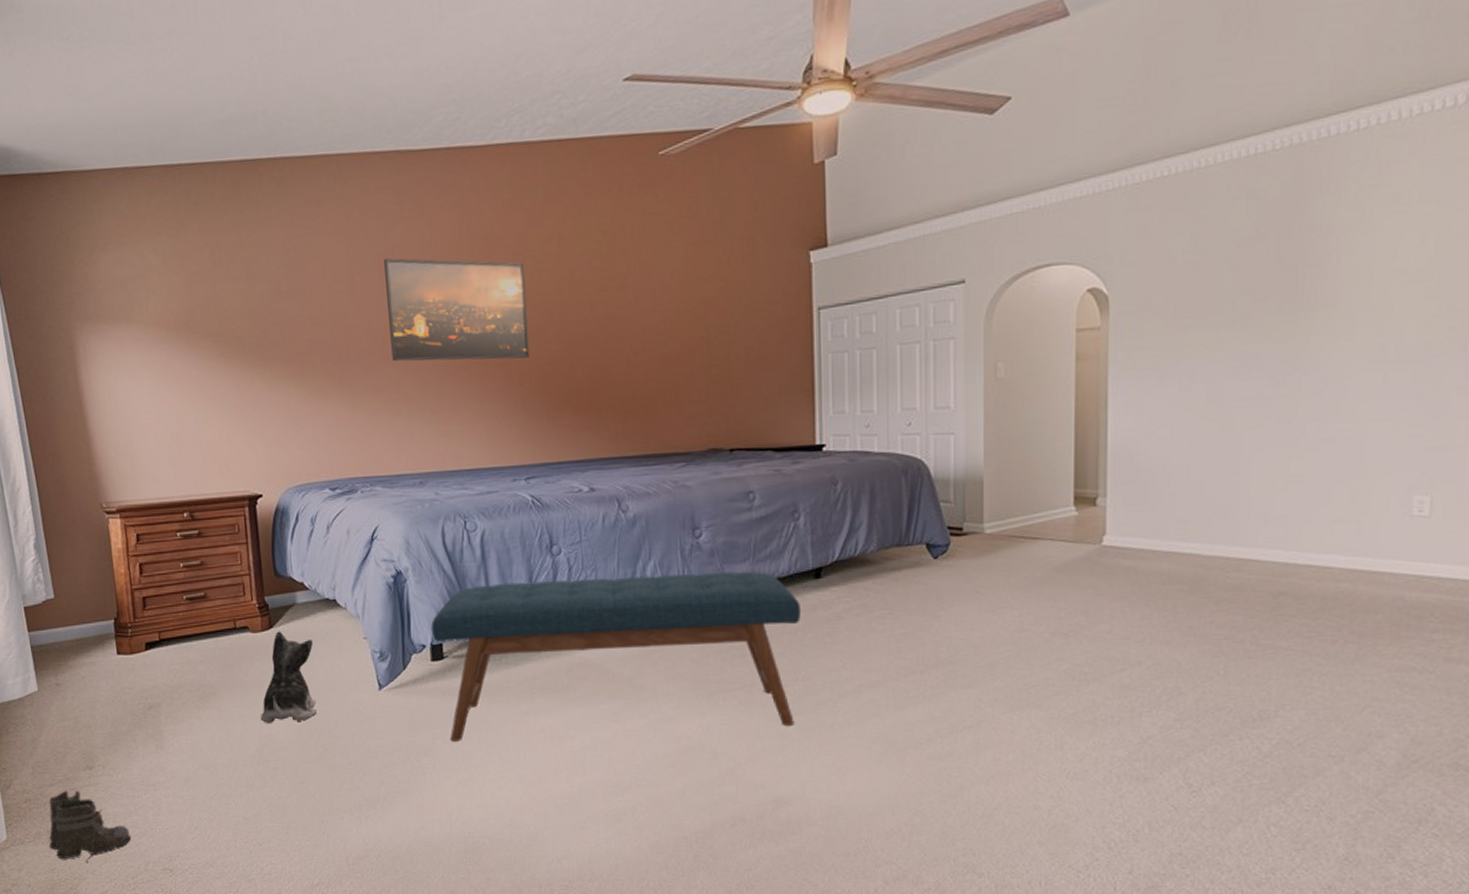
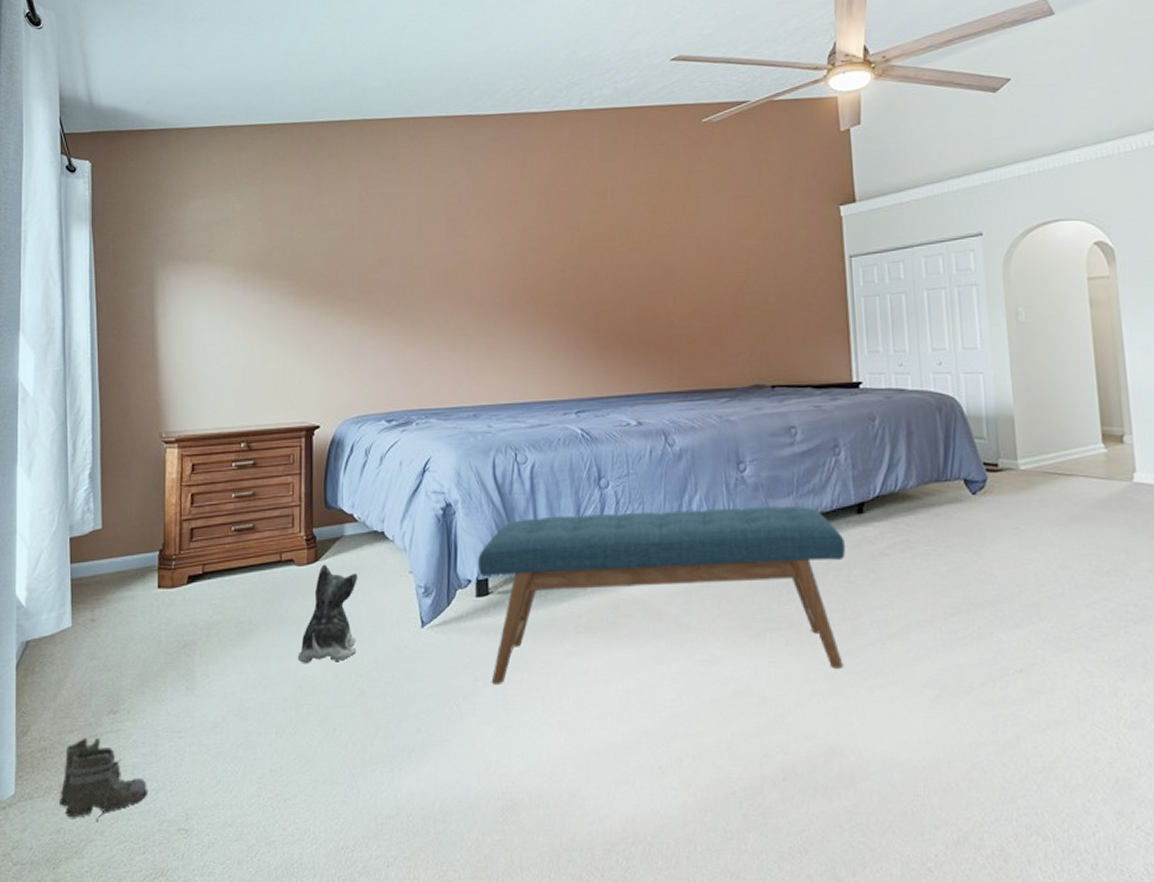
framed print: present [384,258,531,362] -> none [451,207,583,301]

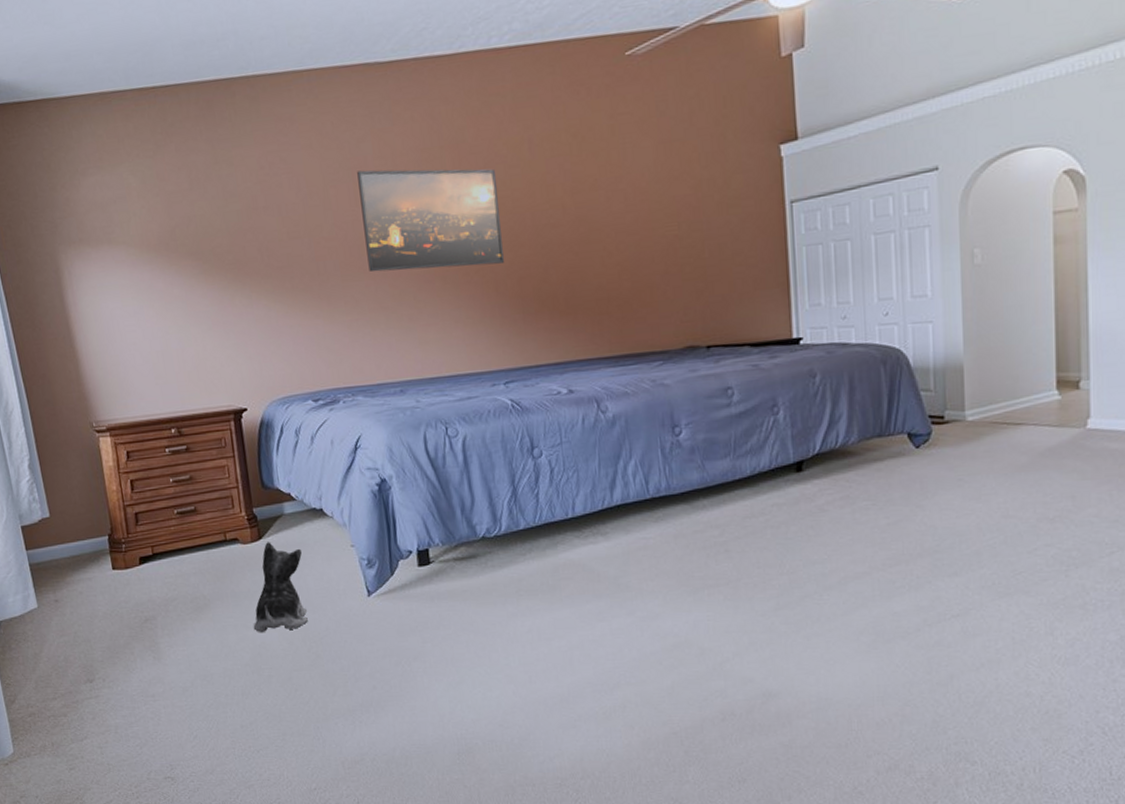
boots: present [59,737,148,822] -> none [53,703,133,774]
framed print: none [451,207,583,301] -> present [357,169,505,273]
bench: present [477,506,846,684] -> none [416,467,784,645]

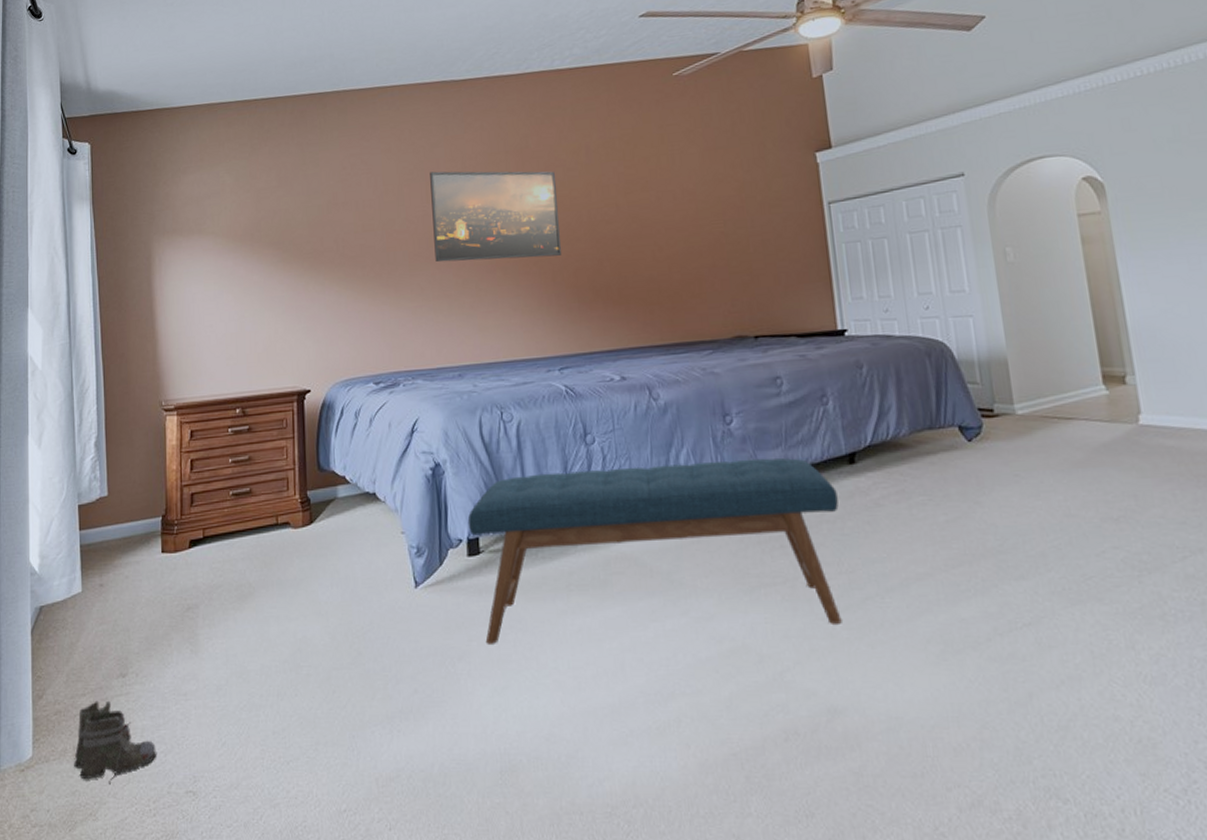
boots: none [53,703,133,774] -> present [74,700,157,785]
plush toy: present [253,542,308,632] -> none [296,526,352,625]
bench: none [416,467,784,645] -> present [467,458,842,644]

